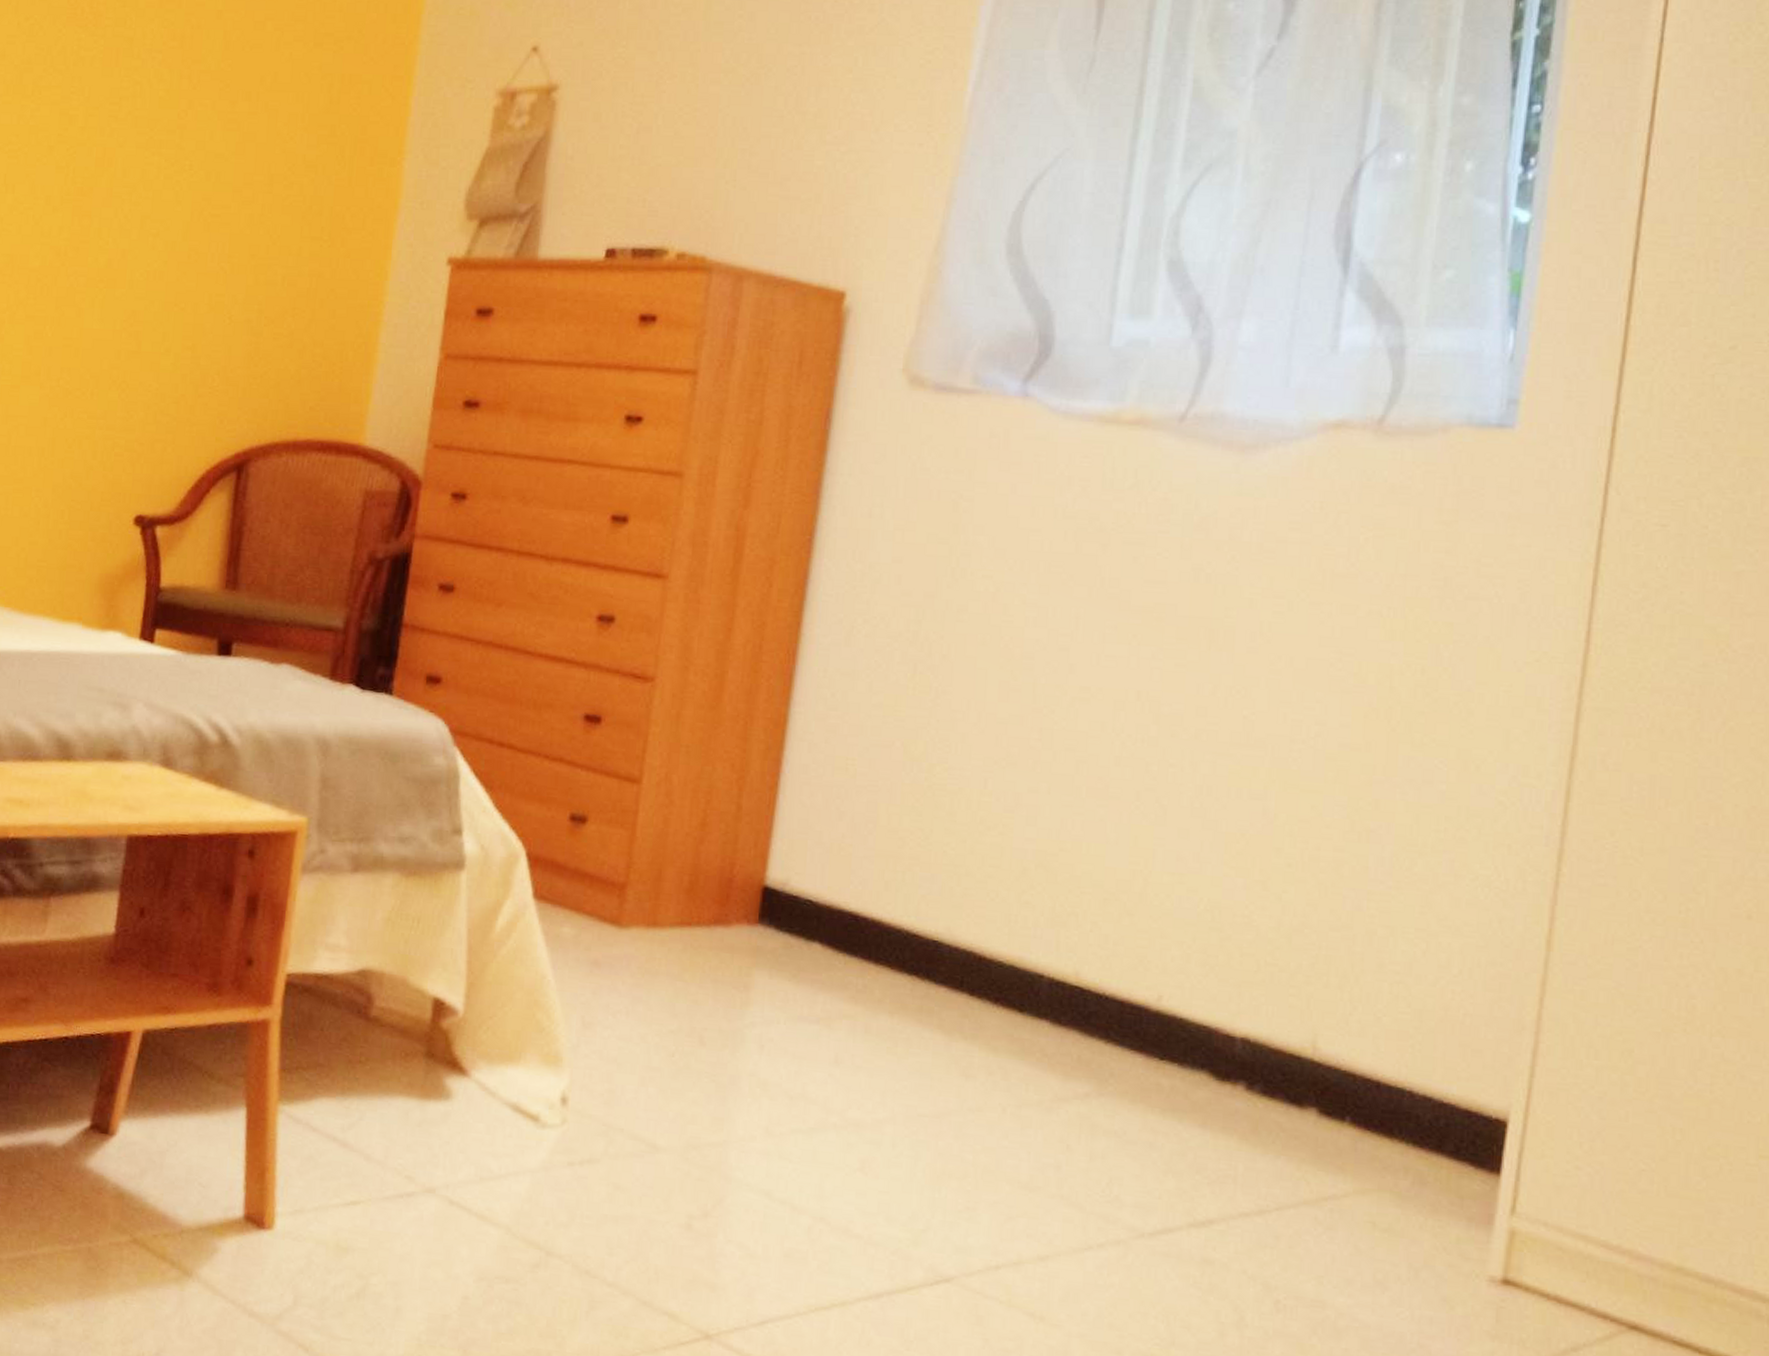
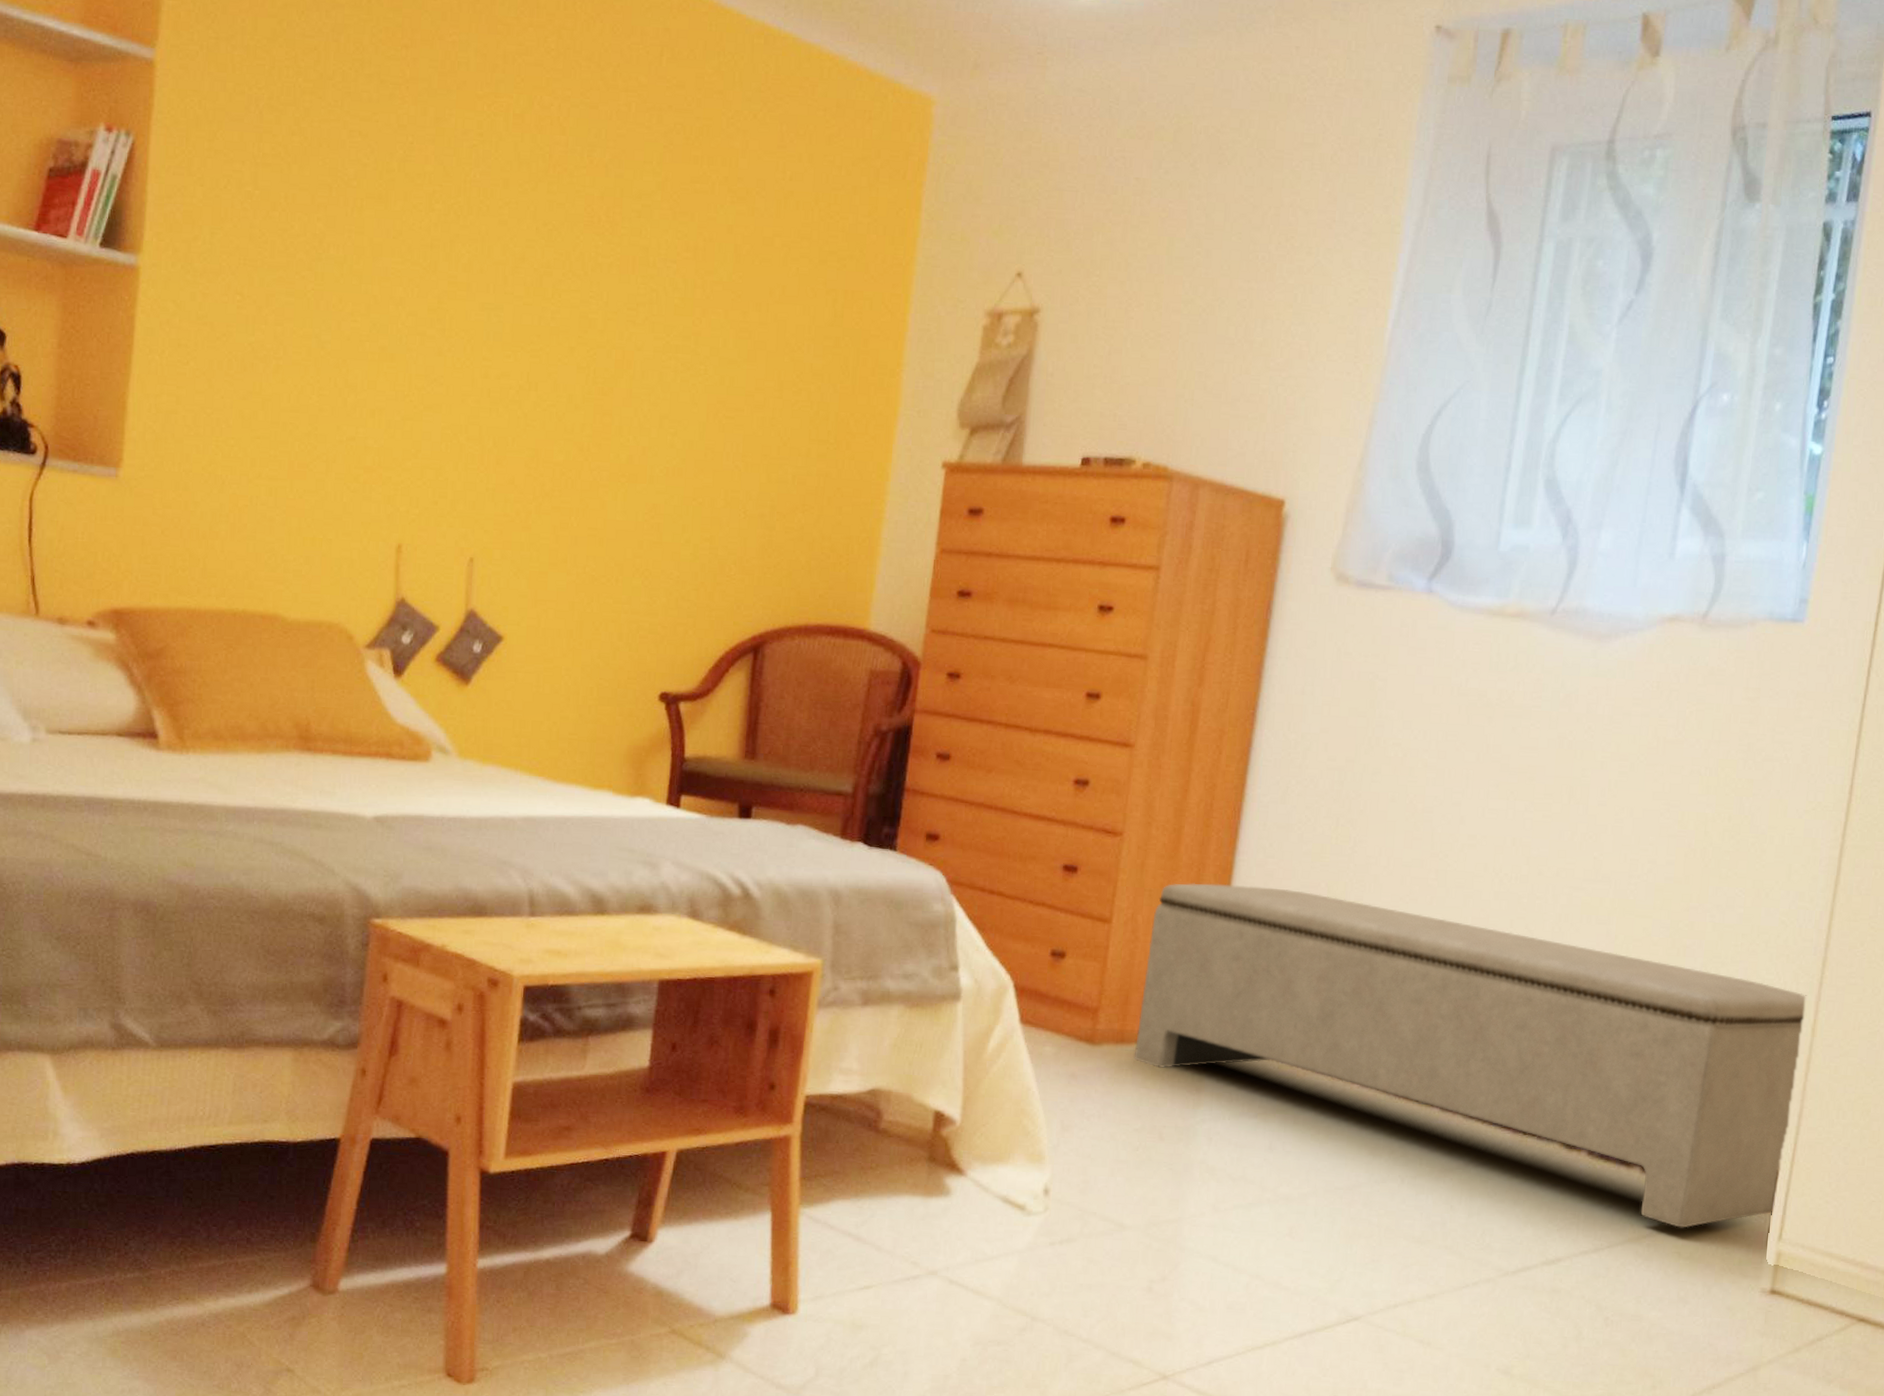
bench: none [668,738,1539,1191] -> present [1134,883,1808,1228]

